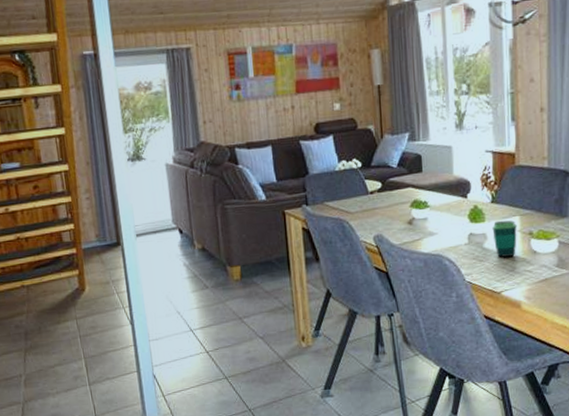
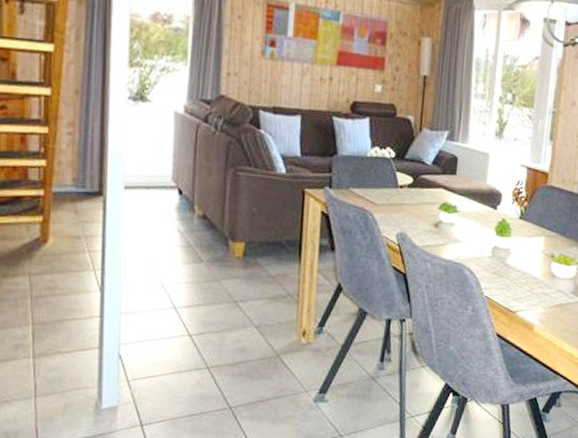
cup: present [492,220,517,257] -> none [516,238,541,277]

